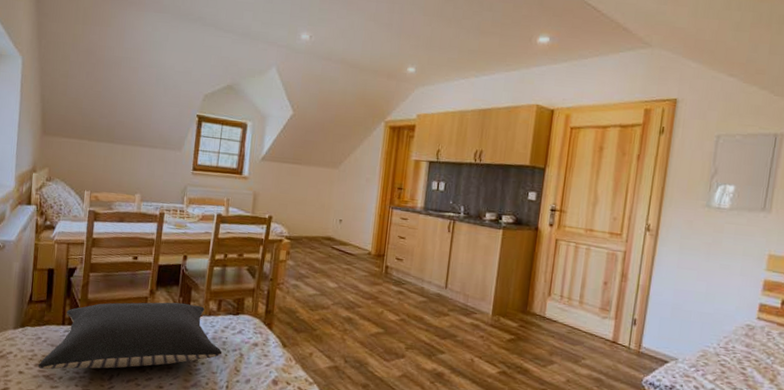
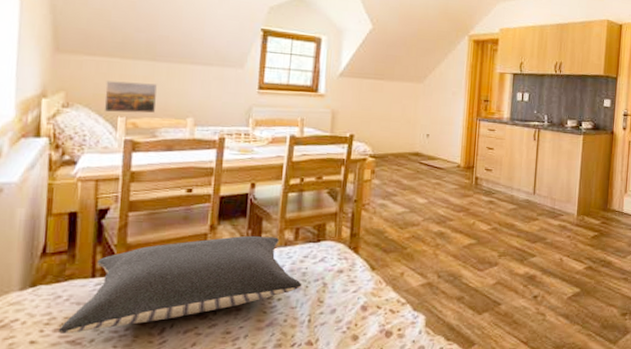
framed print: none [75,159,114,189] -> present [104,81,157,114]

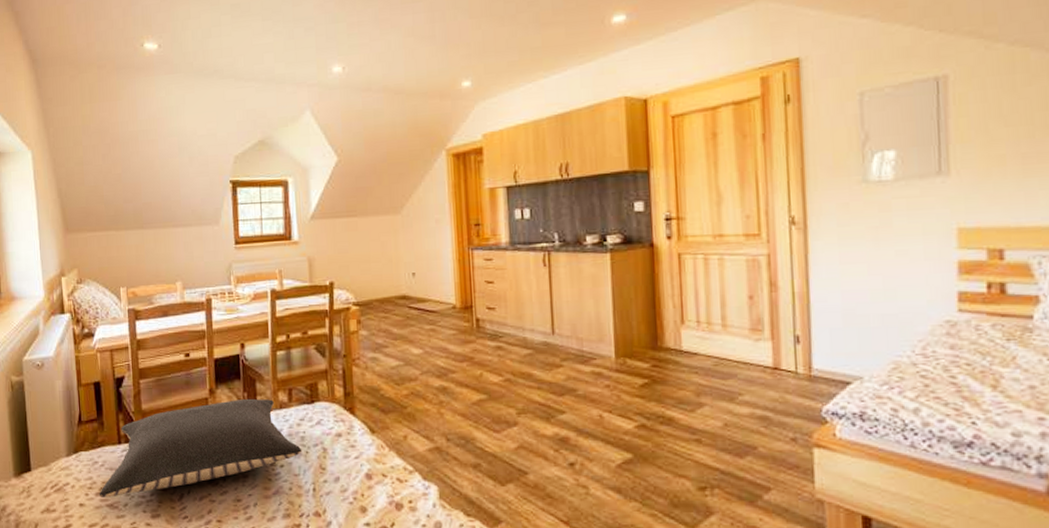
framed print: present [104,81,157,114] -> none [107,251,150,284]

